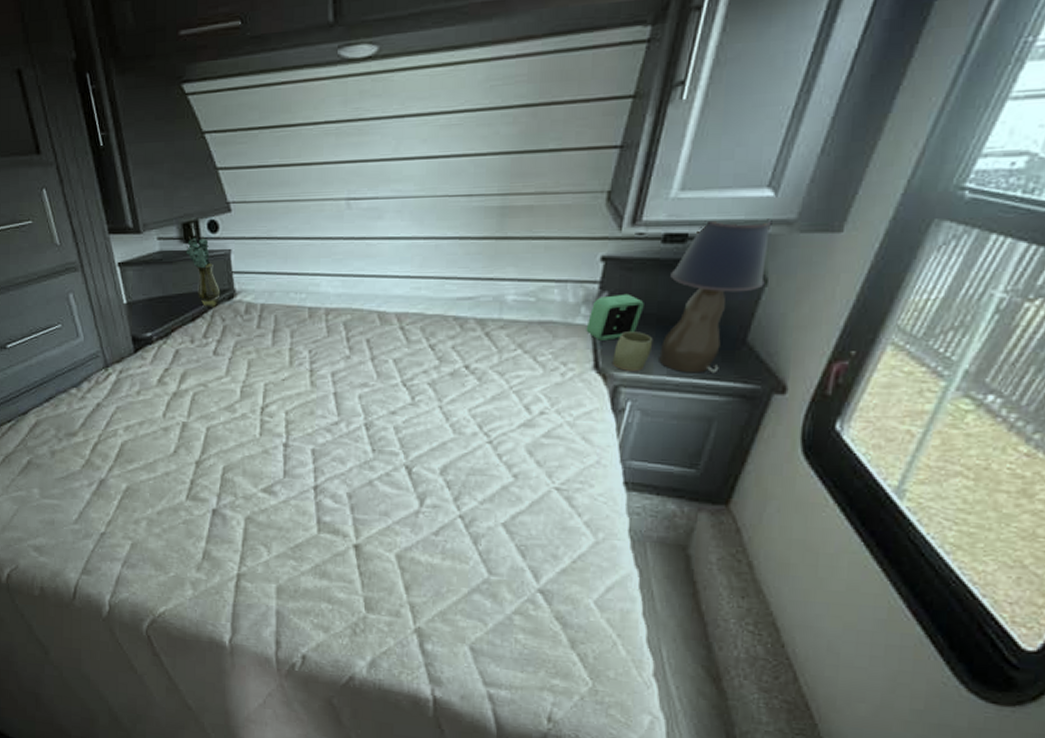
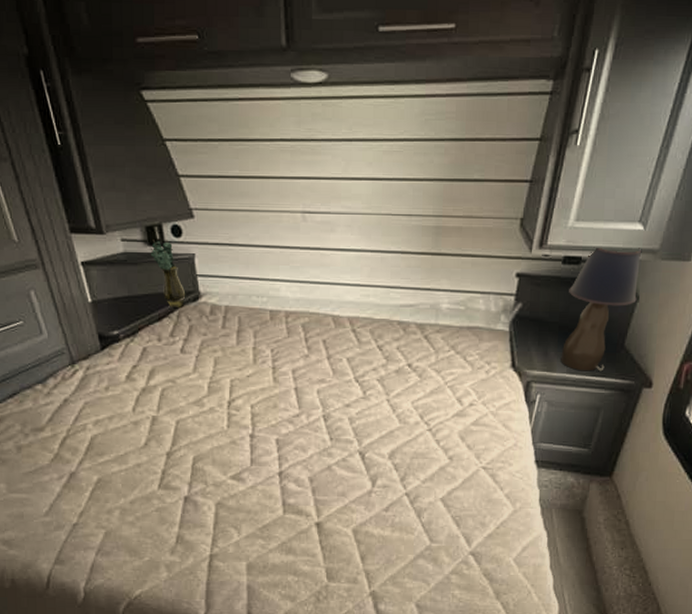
alarm clock: present [586,293,644,341] -> none [505,305,549,344]
mug: present [613,332,653,371] -> none [526,337,556,369]

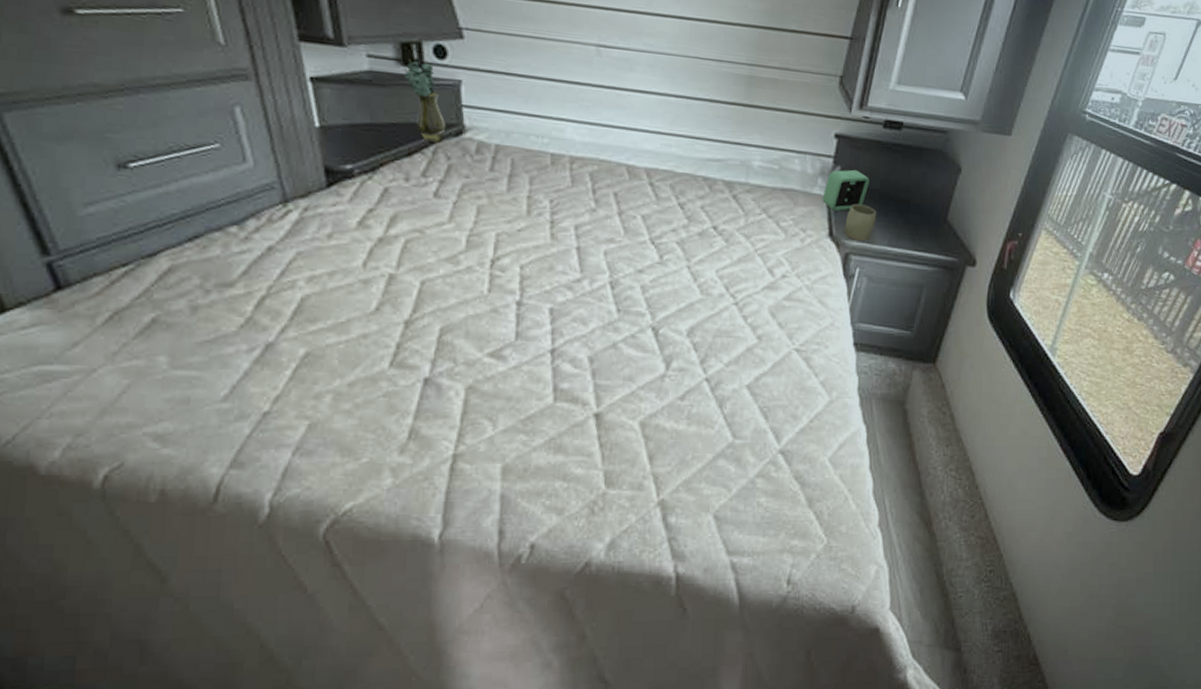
alarm clock: none [505,305,549,344] -> present [822,169,869,211]
mug: none [526,337,556,369] -> present [844,204,877,241]
table lamp: present [561,247,642,372] -> none [881,113,964,246]

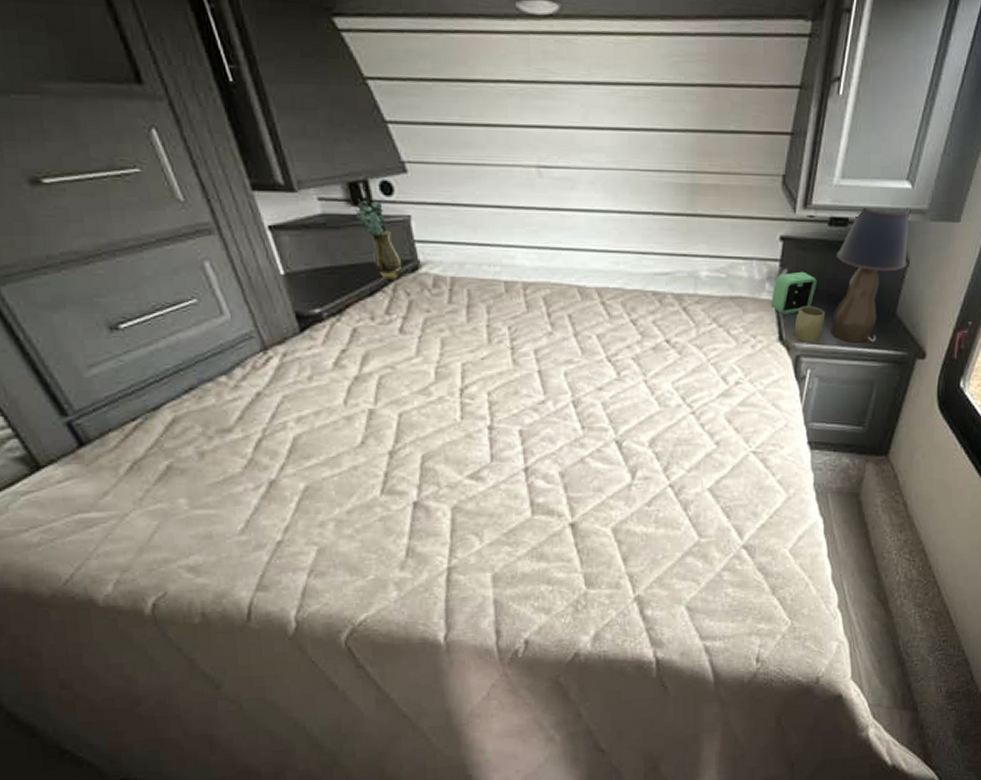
table lamp: none [881,113,964,246] -> present [831,207,911,343]

